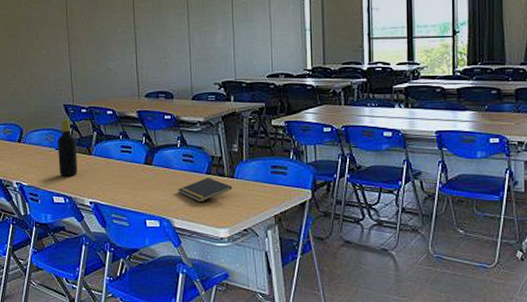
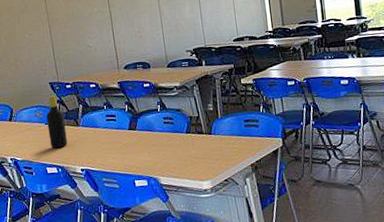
notepad: present [178,178,232,203] -> none [161,136,211,160]

